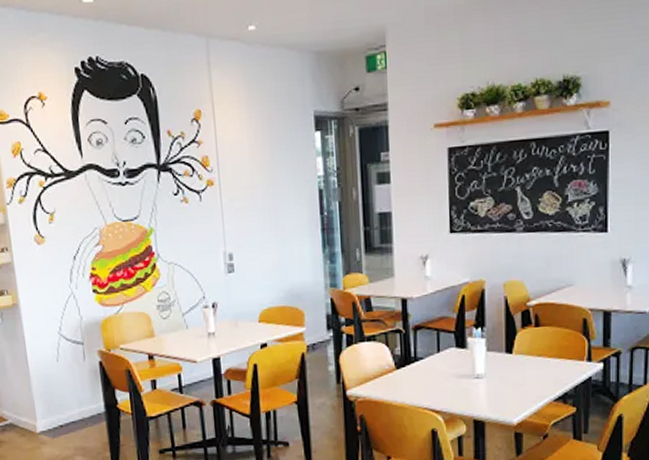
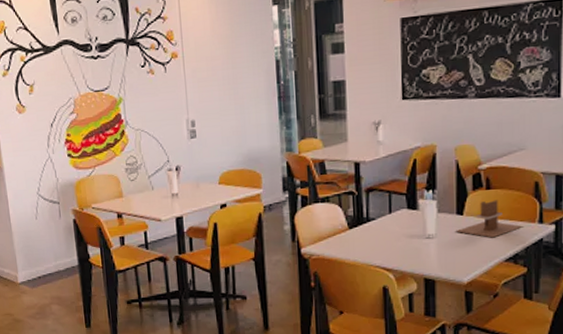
napkin holder: none [505,337,572,377] -> present [456,200,523,238]

